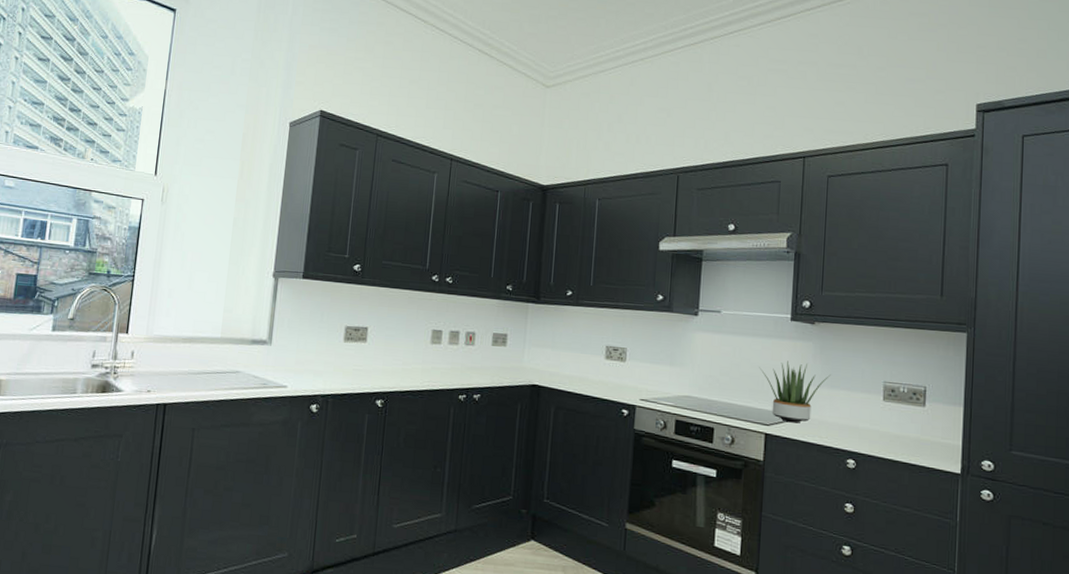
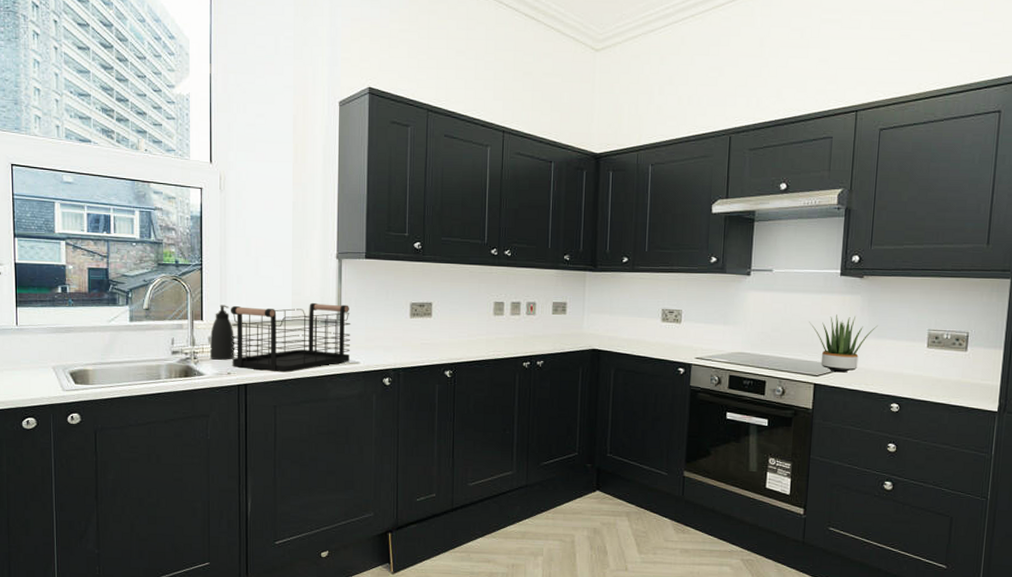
soap dispenser: none [131,318,159,377] -> present [210,305,234,360]
dish rack: none [153,319,282,394] -> present [230,302,351,373]

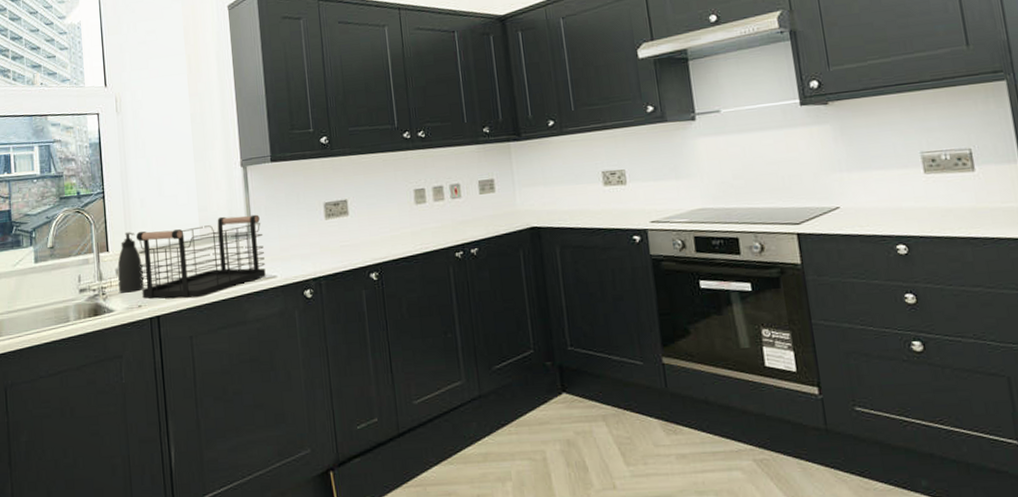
potted plant: present [809,314,878,373] -> none [775,149,858,217]

